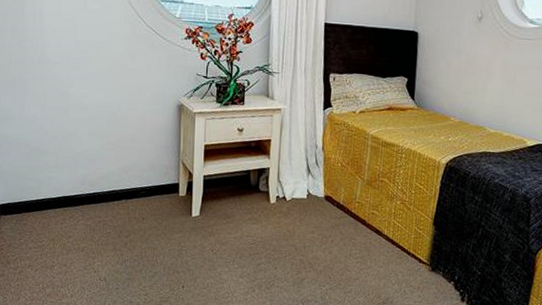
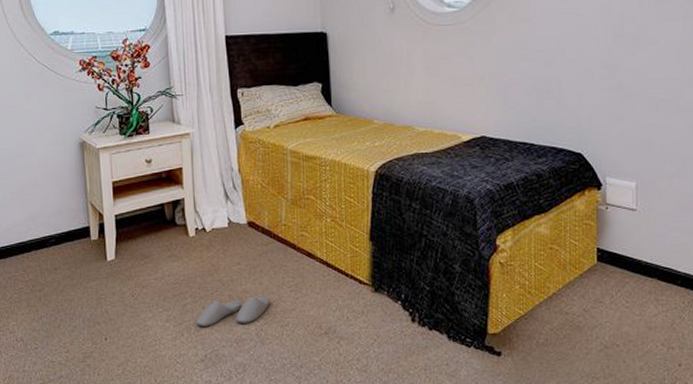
slippers: none [267,263,338,287] -> present [196,296,271,326]

